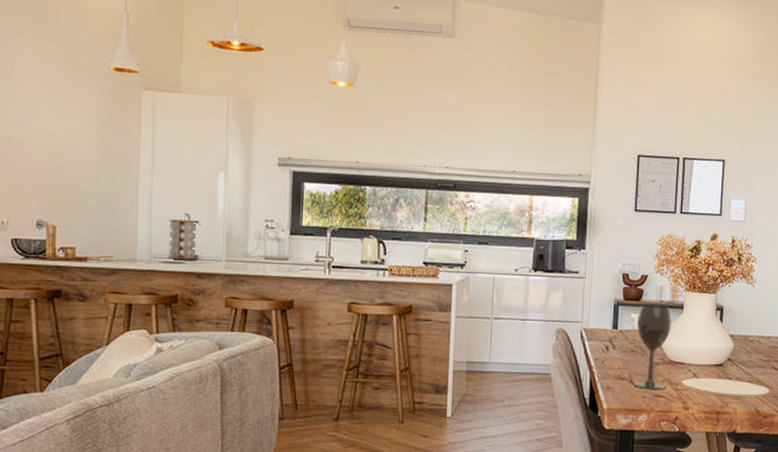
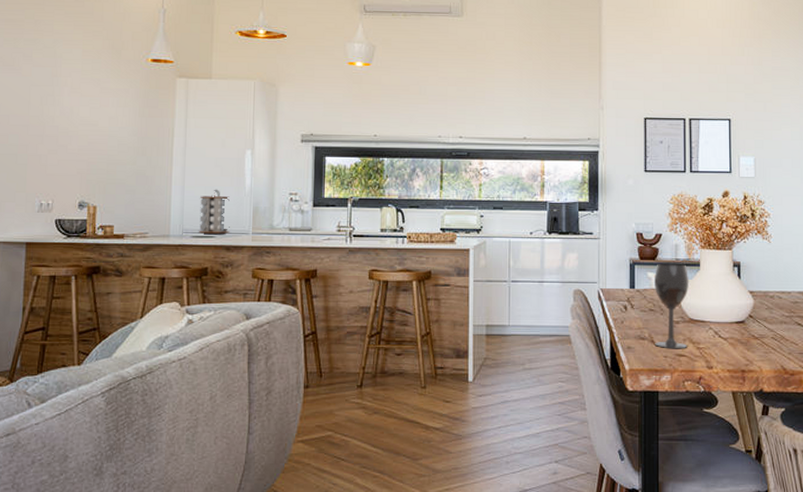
plate: present [681,377,770,399] -> none [703,335,795,356]

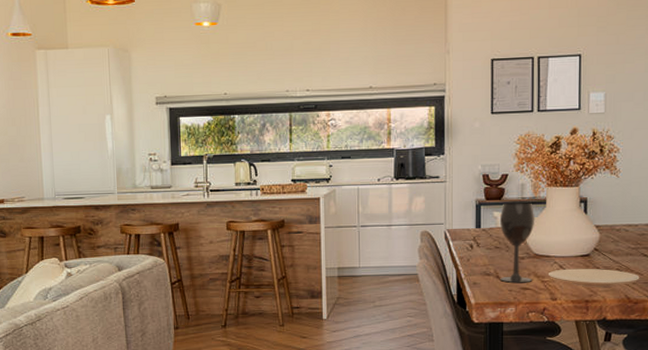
spice rack: present [199,190,230,235] -> none [68,154,97,196]
plate: none [703,335,795,356] -> present [547,268,640,287]

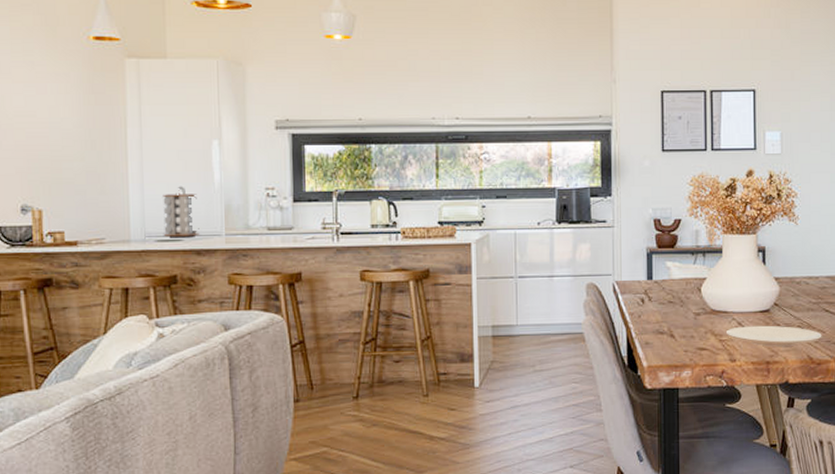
spice rack: none [68,154,97,196] -> present [163,187,200,238]
wine glass: present [499,202,535,283] -> none [672,250,711,343]

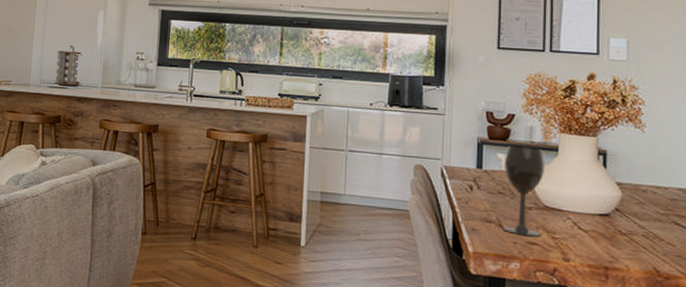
wine glass: none [672,250,711,343] -> present [503,144,546,237]
plate: present [725,325,822,347] -> none [559,226,671,255]

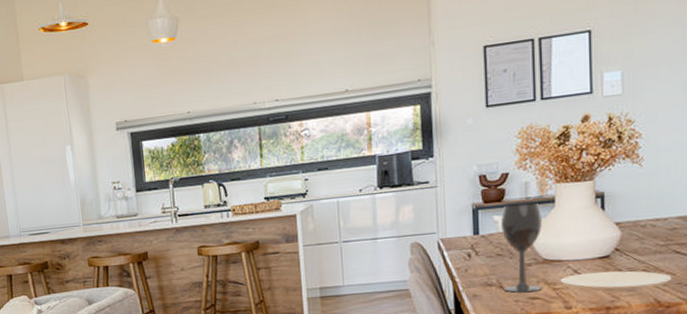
spice rack: present [55,46,83,86] -> none [31,188,62,231]
plate: none [559,226,671,255] -> present [560,270,672,293]

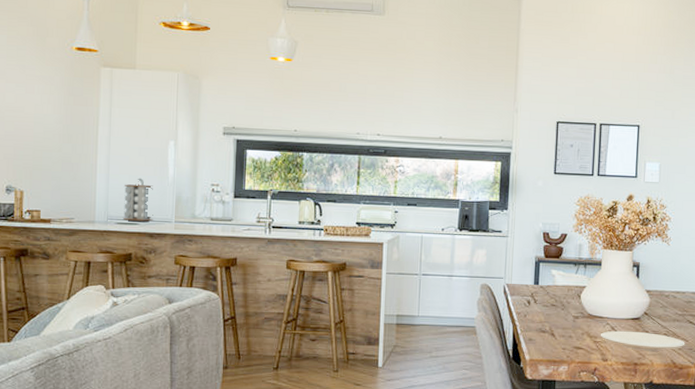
spice rack: none [31,188,62,231] -> present [123,179,153,222]
wine glass: present [500,202,543,293] -> none [554,261,591,342]

